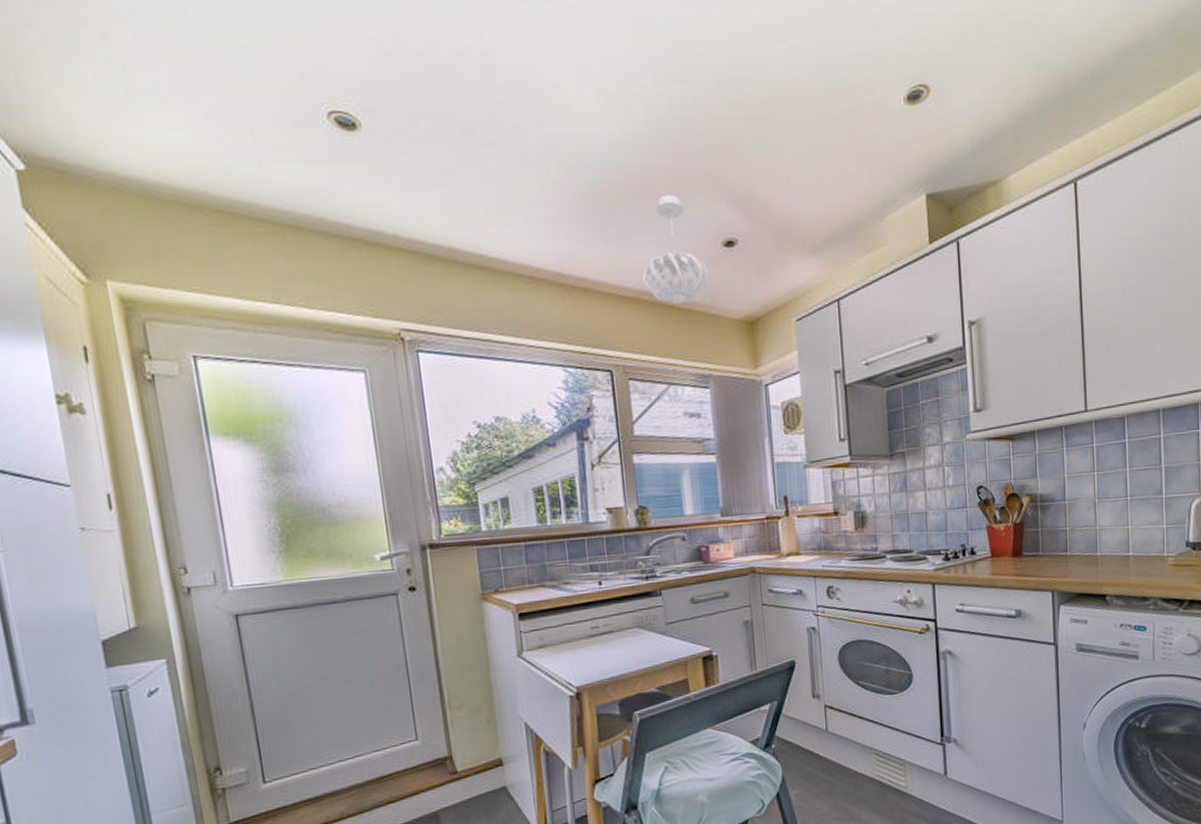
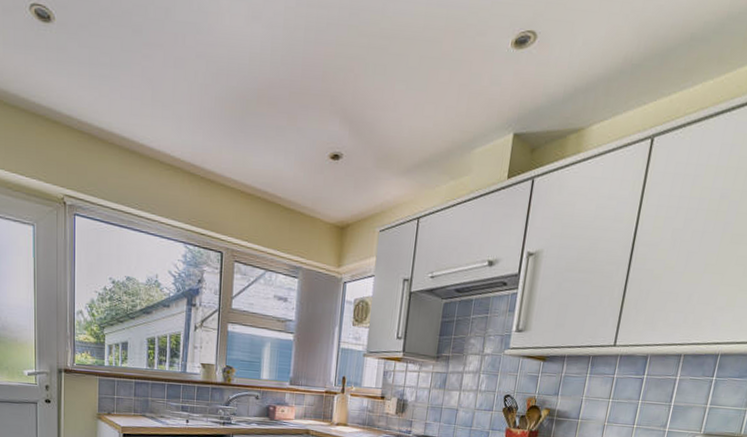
pendant light: present [643,195,710,305] -> none [259,107,315,205]

